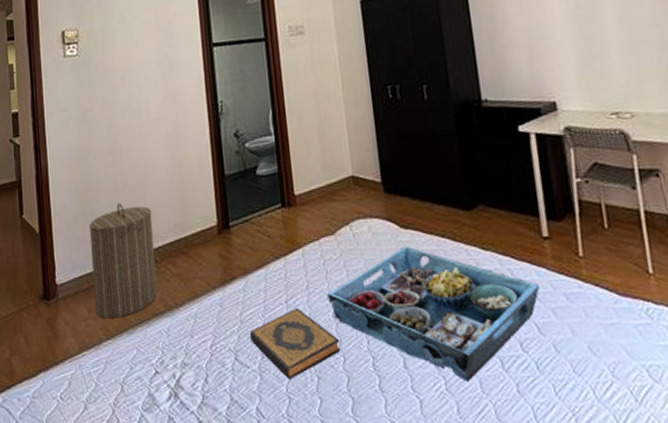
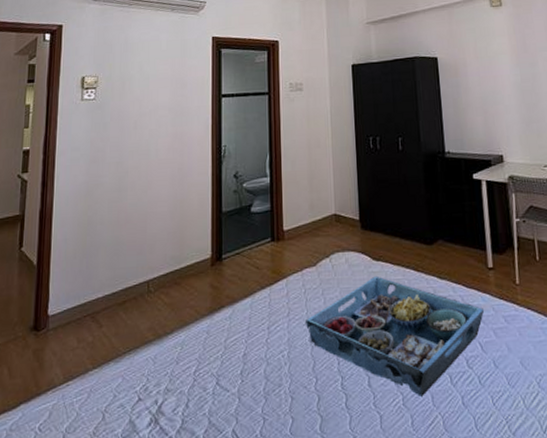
laundry hamper: present [88,202,158,319] -> none [84,236,150,348]
hardback book: present [249,307,341,379] -> none [231,333,314,401]

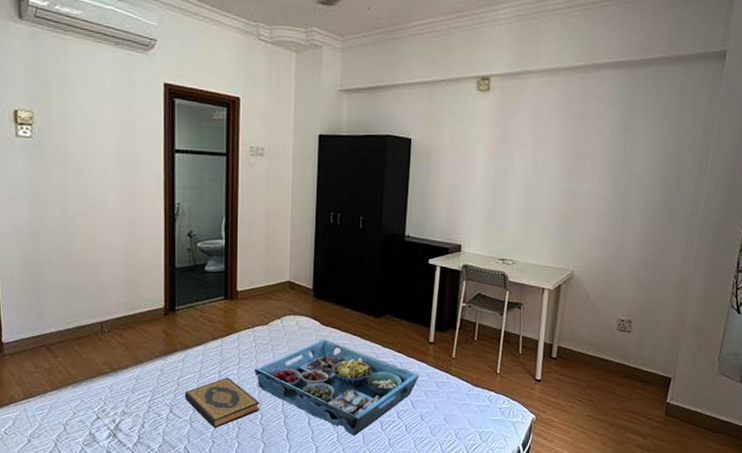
hardback book: none [231,333,314,401] -> present [184,377,260,428]

